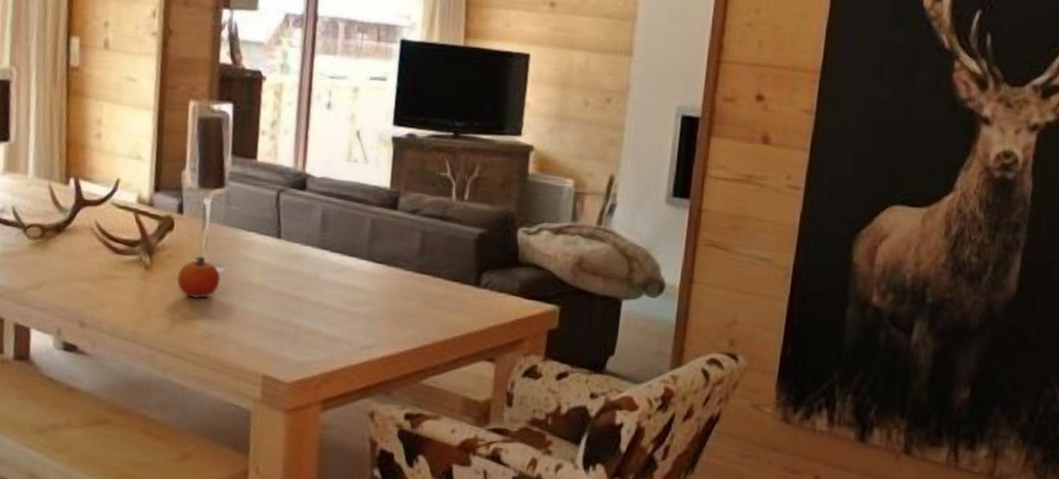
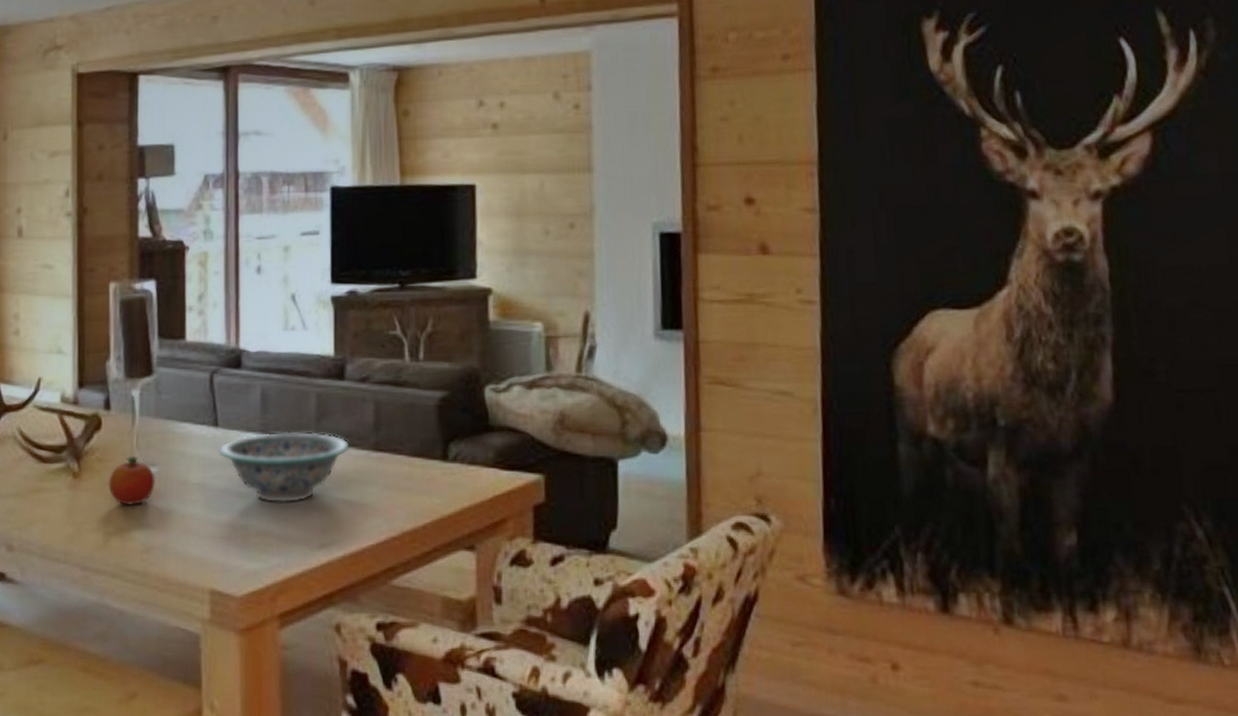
decorative bowl: none [280,248,397,309] -> present [219,432,350,504]

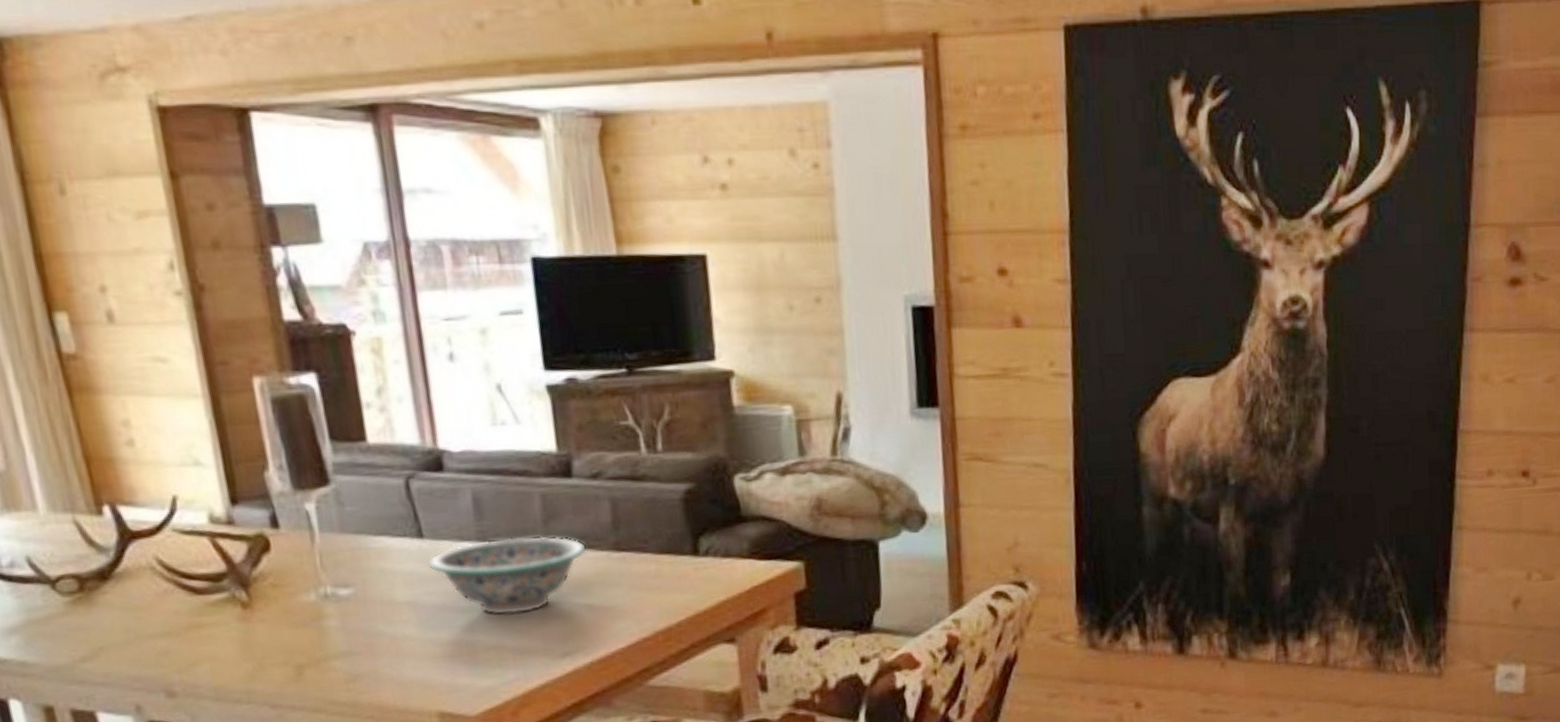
fruit: present [108,456,155,505] -> none [290,578,353,633]

